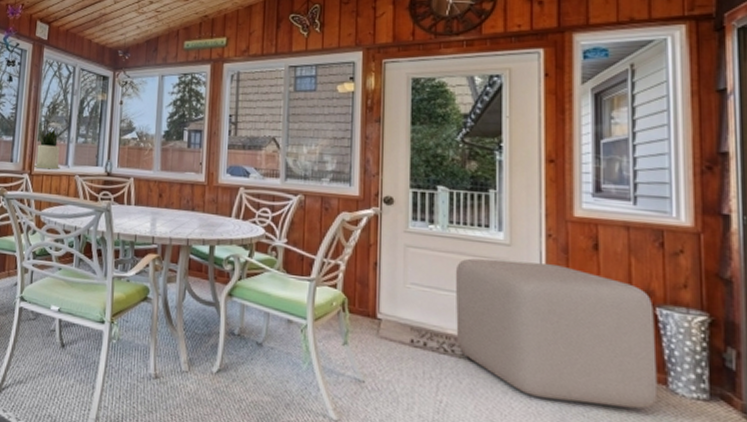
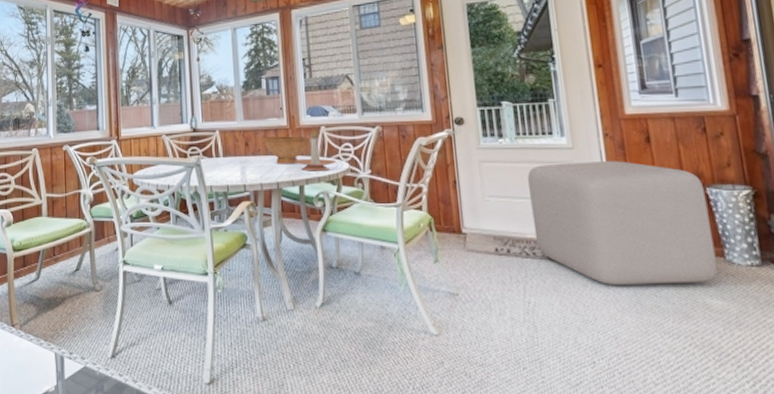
planter: present [34,129,61,170] -> none [121,92,147,133]
bowl: none [177,191,227,223] -> present [262,136,310,165]
candle holder: none [208,185,251,234] -> present [295,126,336,172]

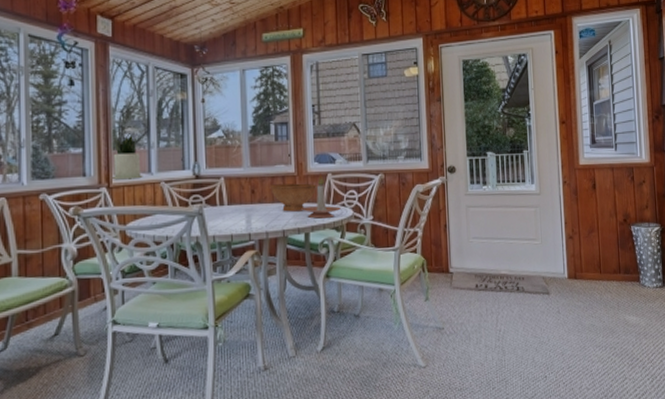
planter: none [121,92,147,133] -> present [112,135,143,180]
pouf: present [527,161,718,285] -> none [503,205,635,310]

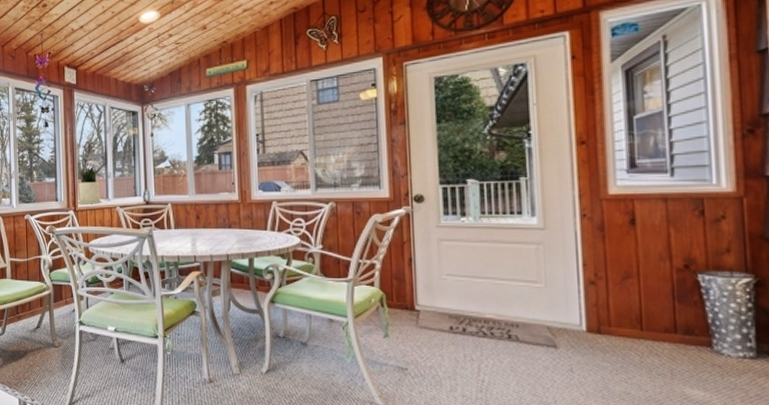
bowl: present [269,183,316,212] -> none [214,210,261,237]
candle holder: present [301,173,341,219] -> none [245,201,287,245]

